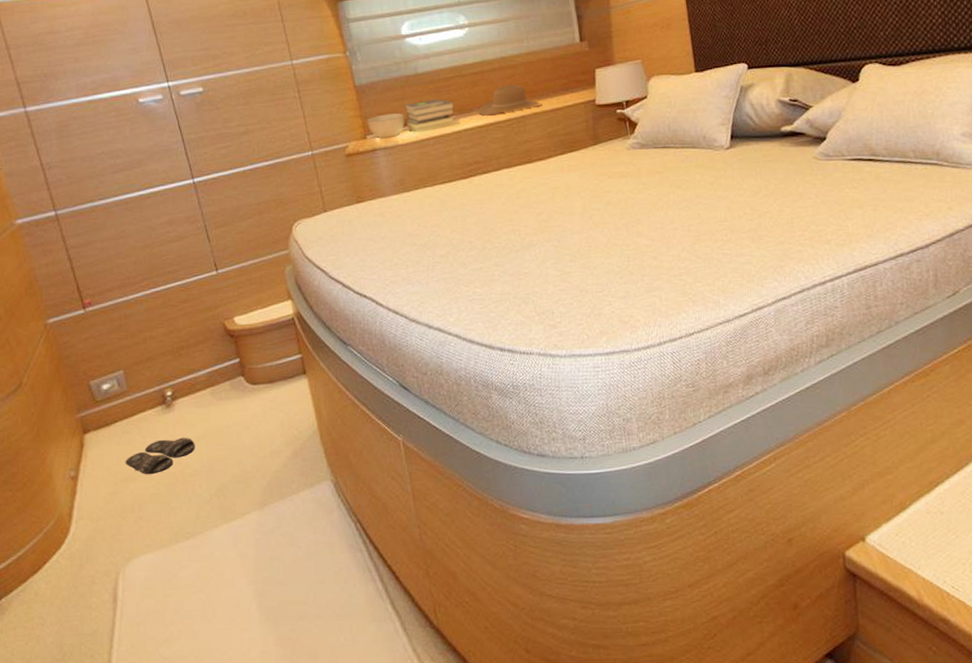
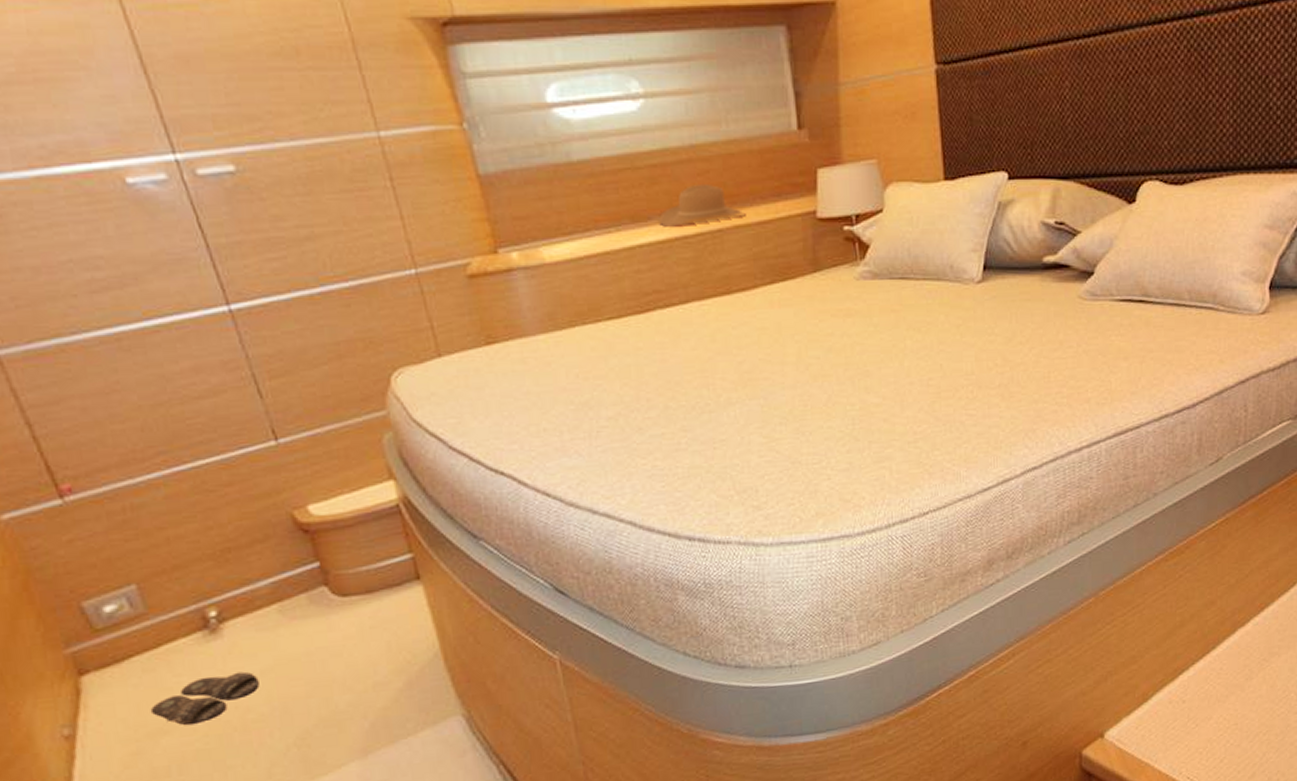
bowl: present [366,113,405,139] -> none [496,218,553,254]
books: present [405,99,460,133] -> none [553,200,632,248]

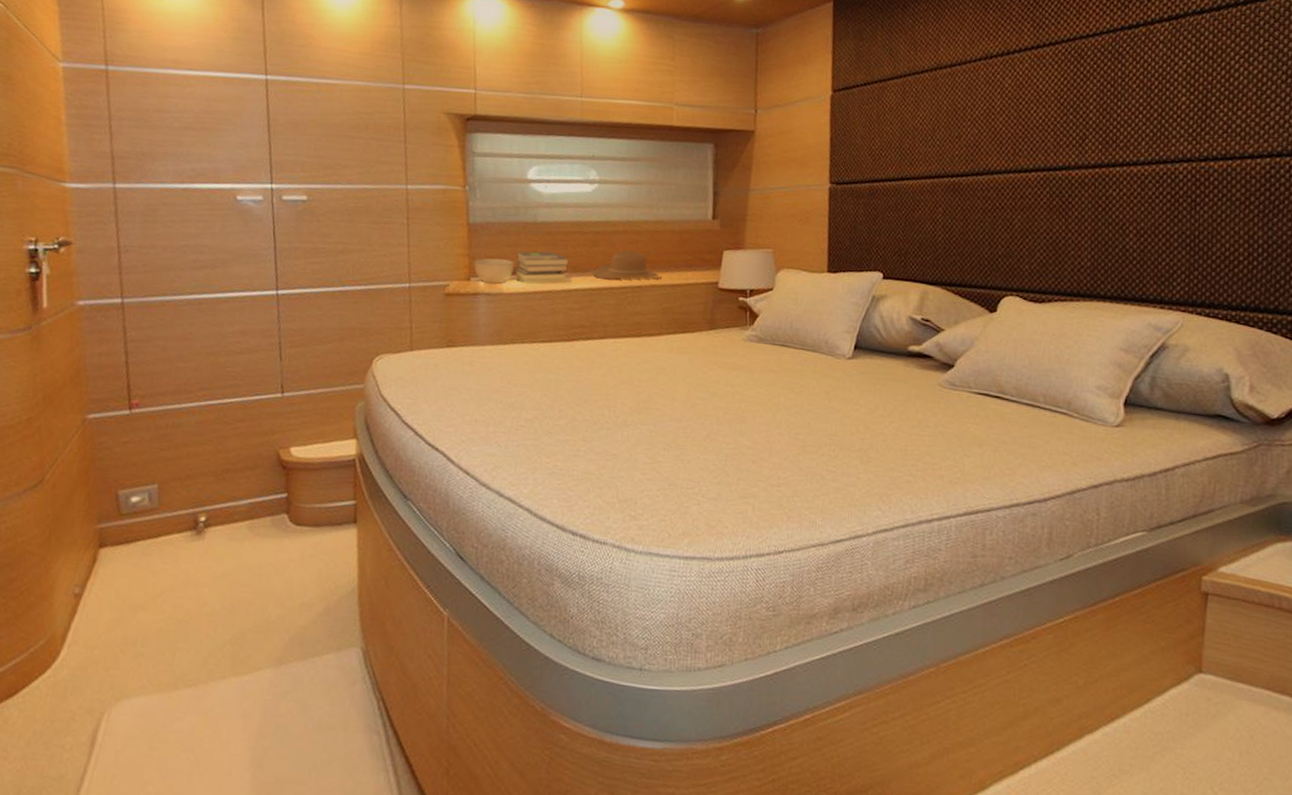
slippers: present [150,671,259,725] -> none [137,569,219,606]
bowl: none [496,218,553,254] -> present [473,258,514,285]
books: none [553,200,632,248] -> present [515,251,572,285]

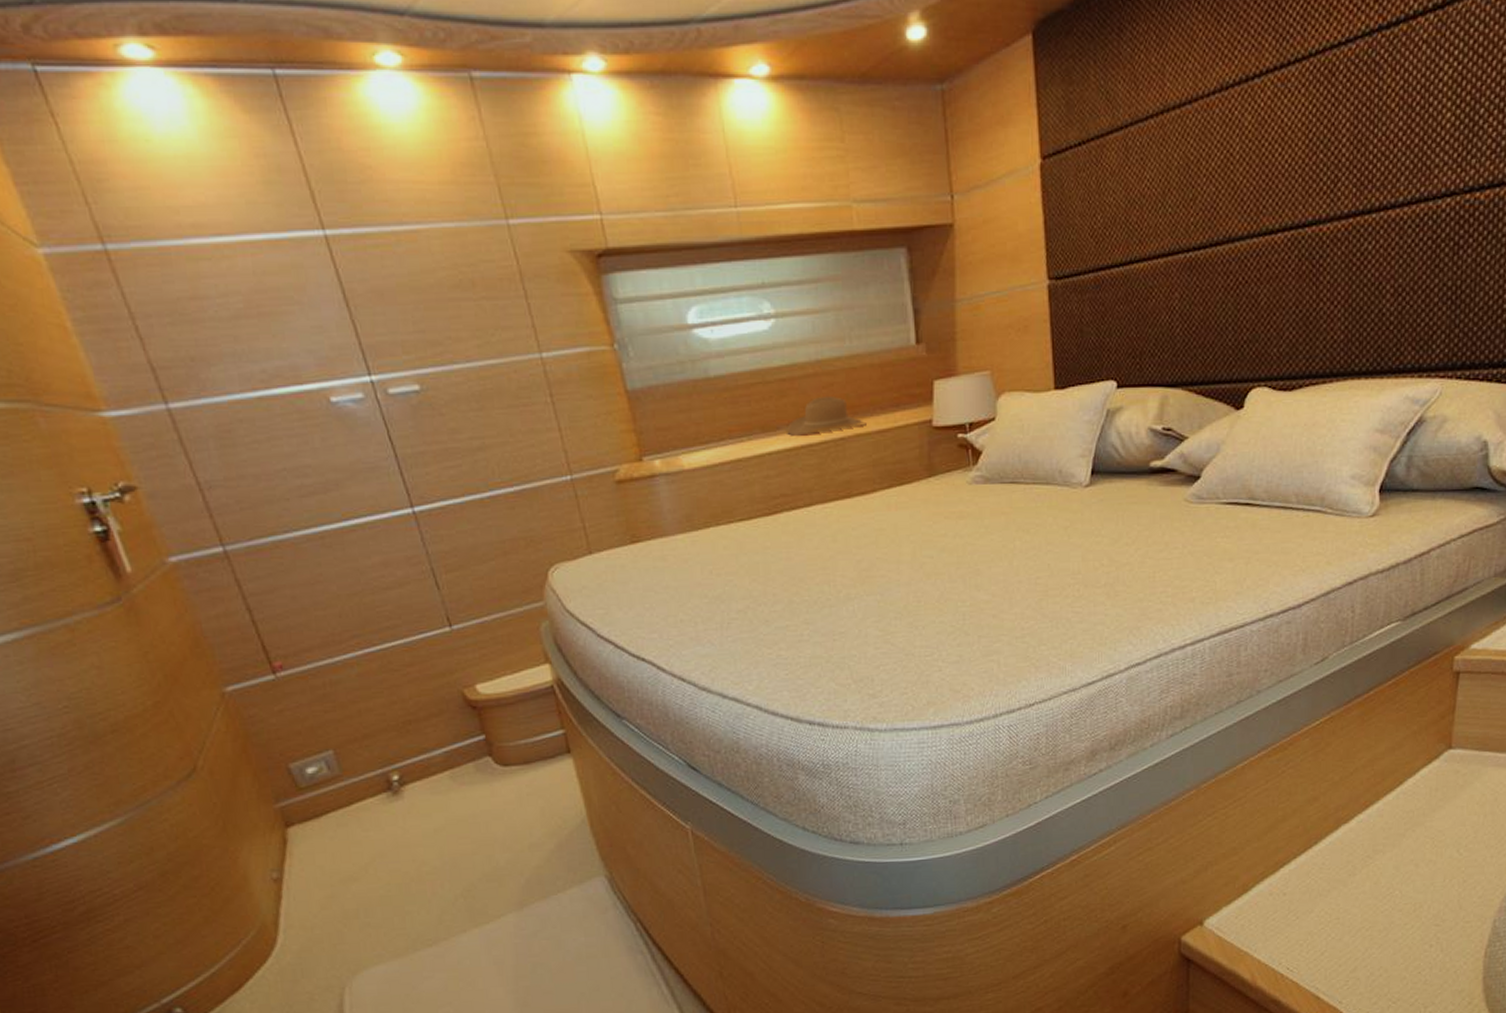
bowl: present [473,258,514,285] -> none [641,429,692,462]
books: present [515,251,572,285] -> none [692,412,762,455]

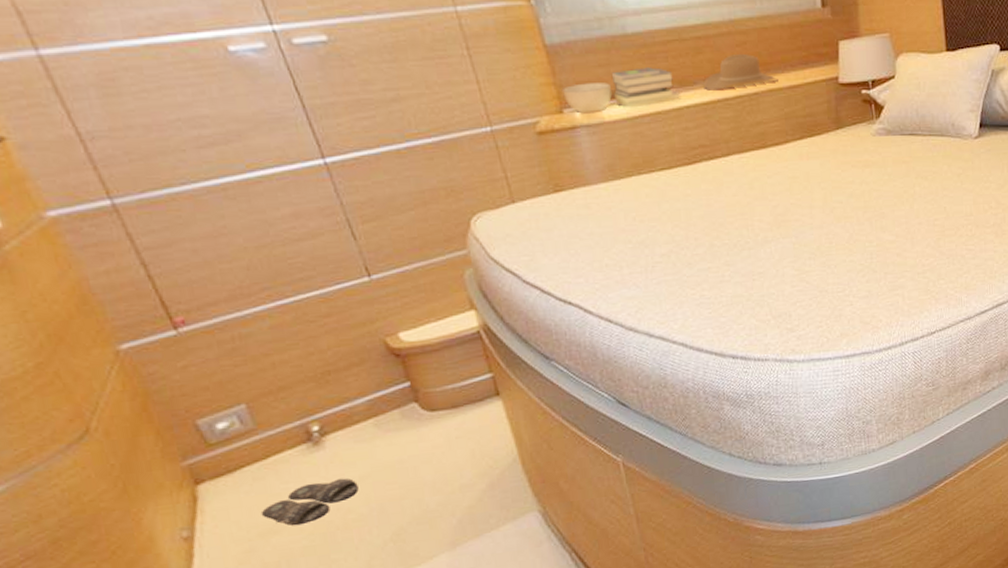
slippers: none [343,829,433,874] -> present [261,478,359,525]
bowl: none [641,429,692,462] -> present [561,83,612,114]
books: none [692,412,762,455] -> present [611,67,680,108]

